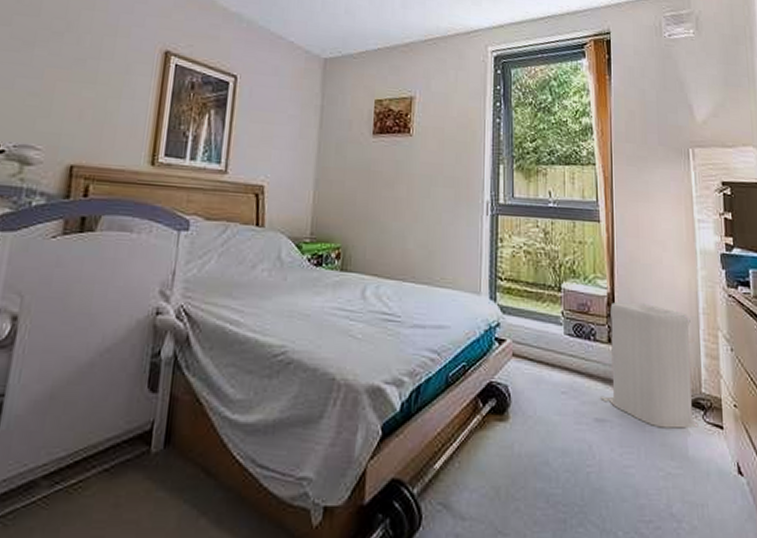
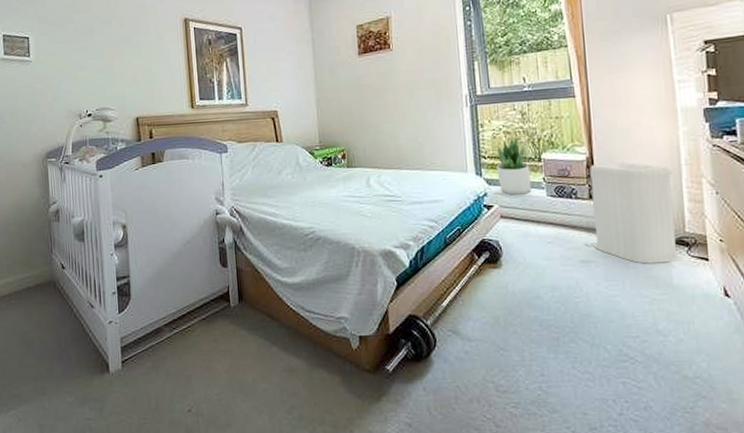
planter: none [513,259,549,329] -> present [496,138,532,195]

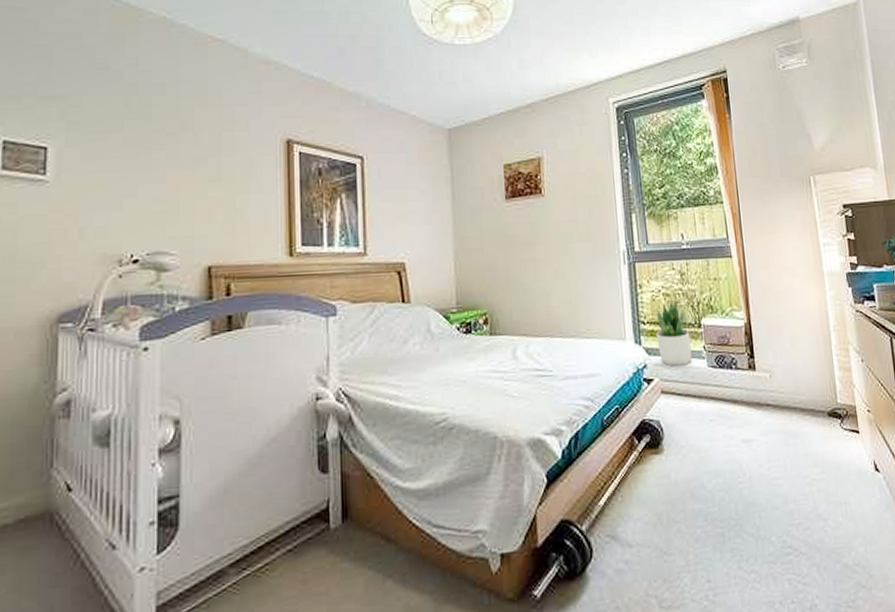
laundry basket: present [584,161,683,264] -> none [746,328,837,440]

